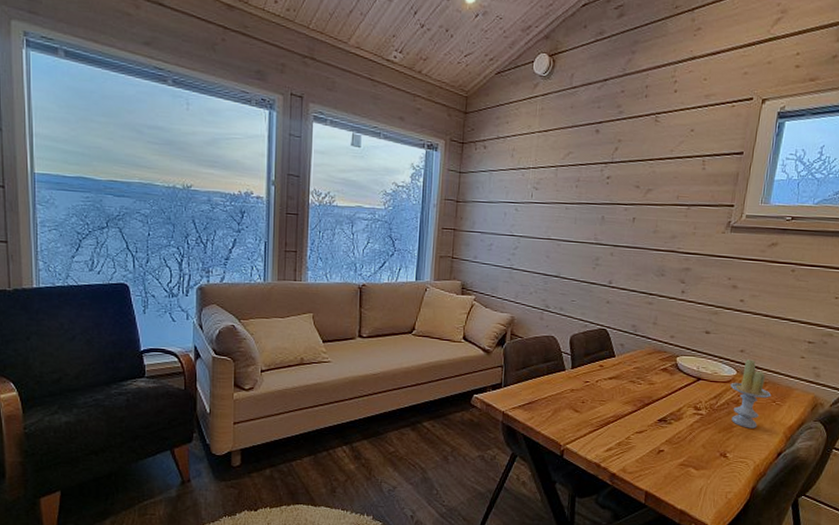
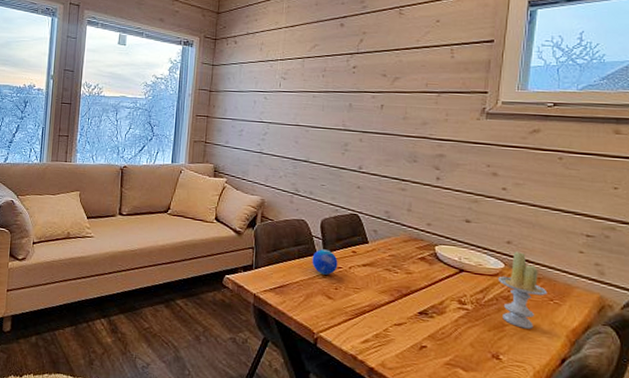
decorative orb: none [560,364,586,389] -> present [312,249,338,275]

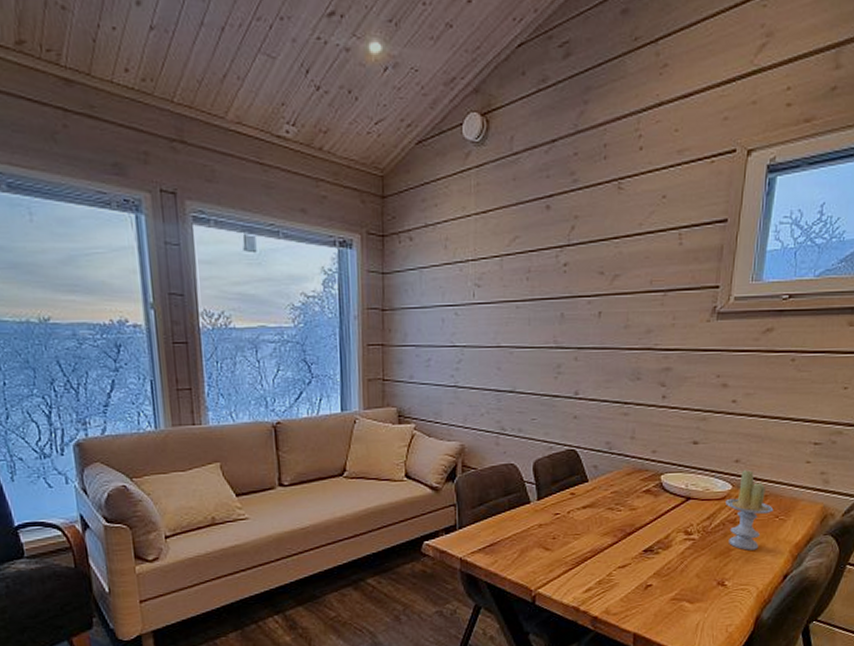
decorative orb: present [312,249,338,275] -> none [525,495,555,524]

